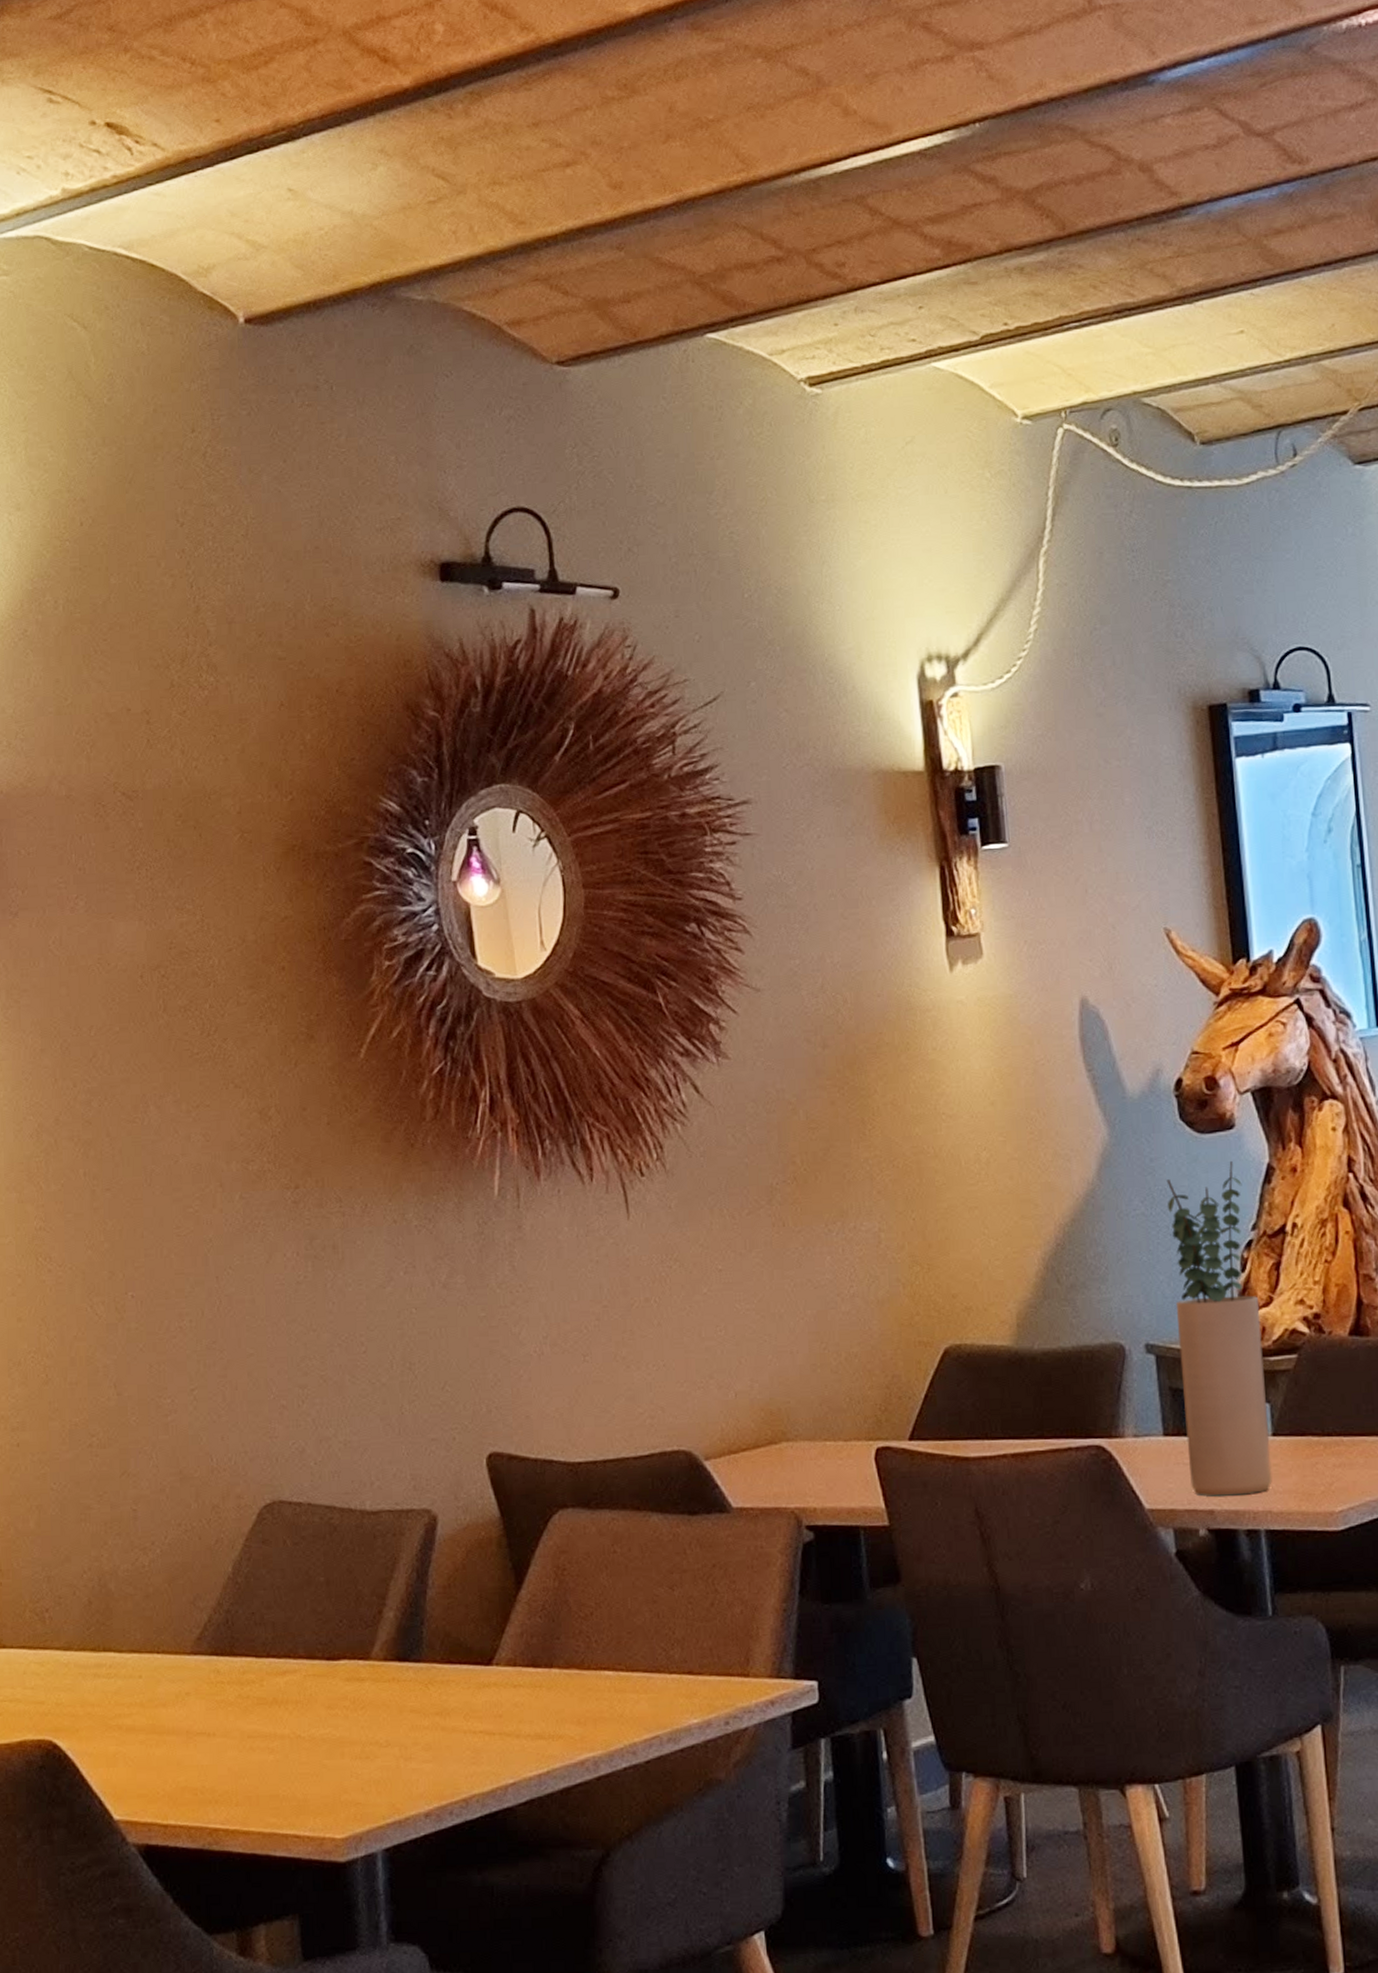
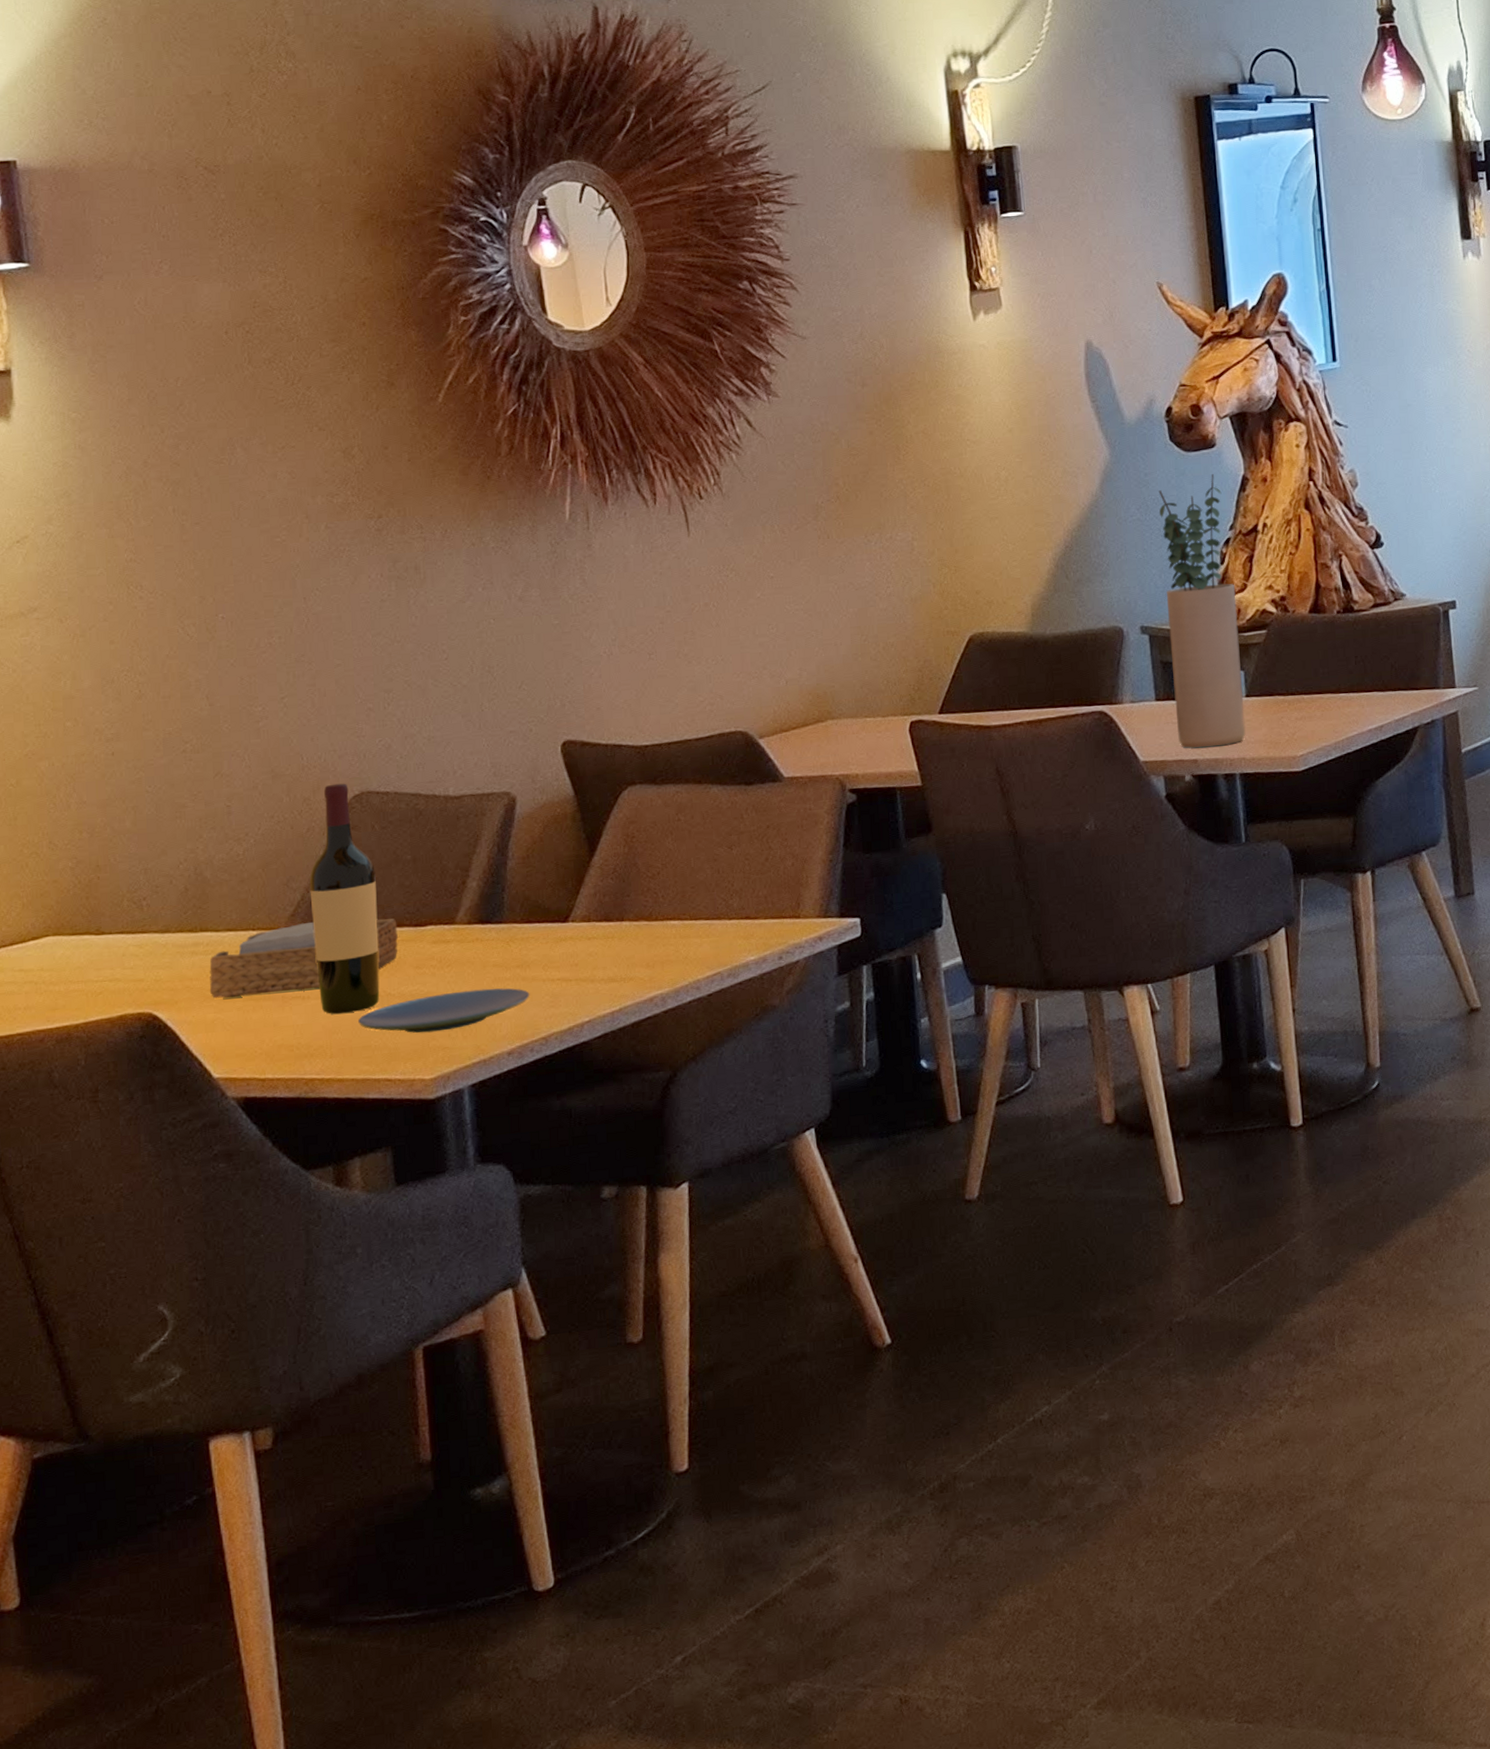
napkin holder: none [111,1647,309,1729] -> present [209,918,398,999]
wine bottle: none [217,1490,289,1755] -> present [309,783,380,1014]
plate: none [266,1737,450,1785] -> present [358,988,530,1033]

